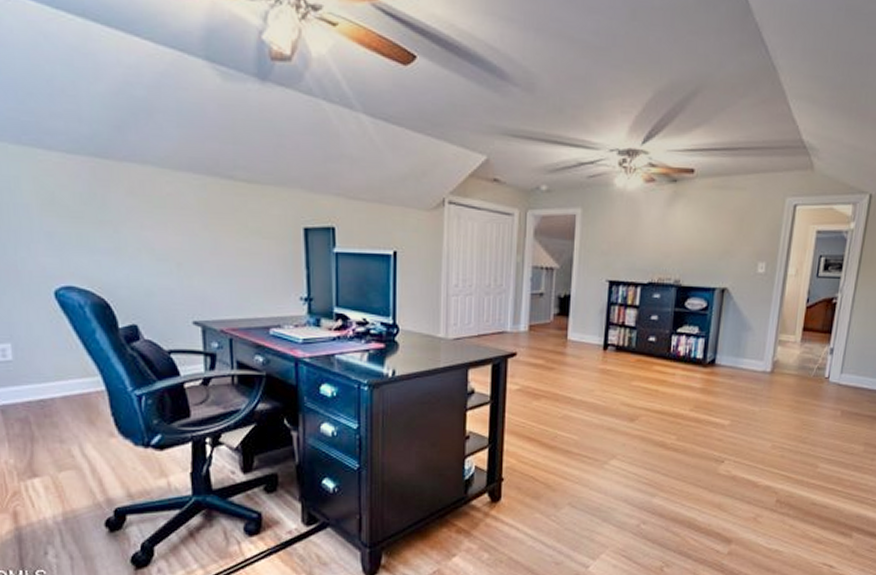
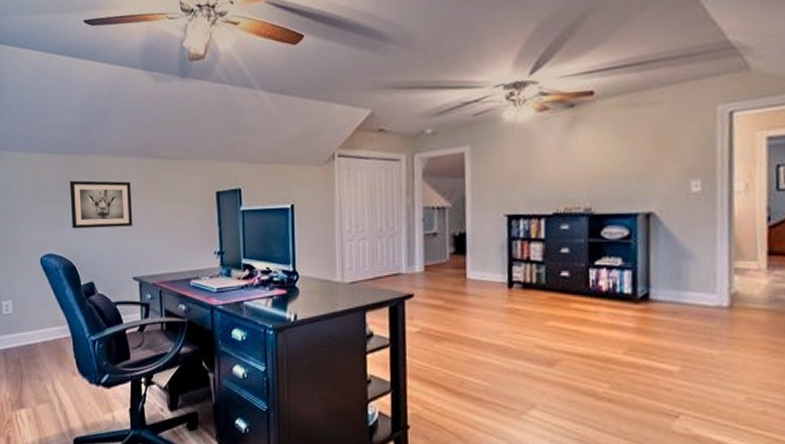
wall art: none [97,193,193,259] -> present [70,180,133,229]

